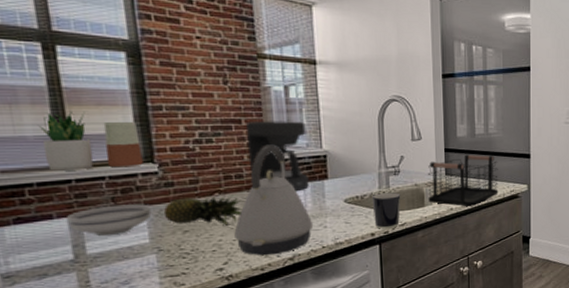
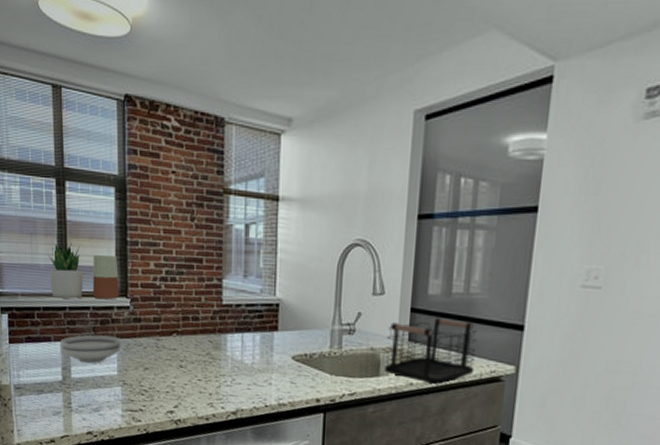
fruit: present [163,197,242,226] -> none [130,335,195,368]
kettle: present [234,146,314,256] -> none [186,288,259,406]
coffee maker: present [245,121,309,192] -> none [205,261,262,341]
mug: present [371,192,401,229] -> none [321,353,354,397]

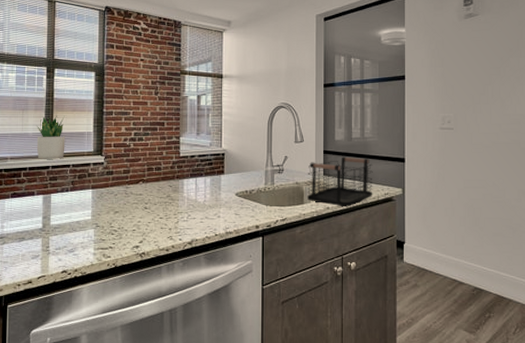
bowl: present [61,335,121,363] -> none [43,187,96,211]
vase: present [92,255,119,300] -> none [73,124,95,158]

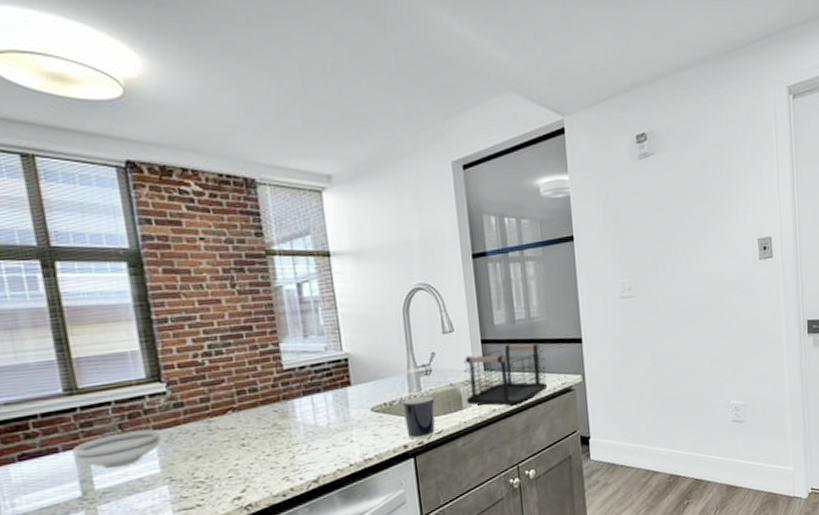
planter: present [36,114,65,159] -> none [39,330,99,400]
bowl: none [43,187,96,211] -> present [73,429,162,468]
mug: none [258,189,283,223] -> present [401,395,436,440]

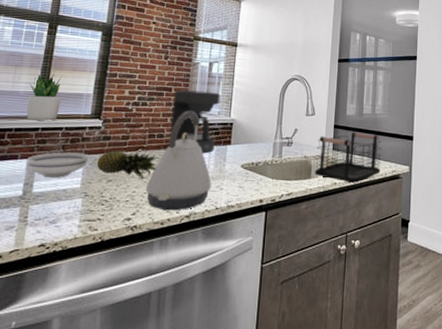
planter: none [39,330,99,400] -> present [26,72,63,121]
fruit: none [174,415,258,450] -> present [96,151,158,179]
kettle: none [251,352,338,480] -> present [146,111,212,211]
coffee maker: none [257,322,331,403] -> present [169,90,221,154]
mug: present [401,395,436,440] -> none [264,162,291,197]

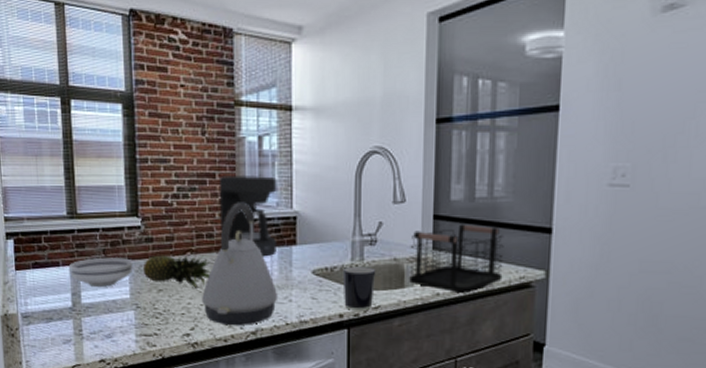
planter: present [26,72,63,121] -> none [54,161,92,221]
mug: none [264,162,291,197] -> present [342,266,376,311]

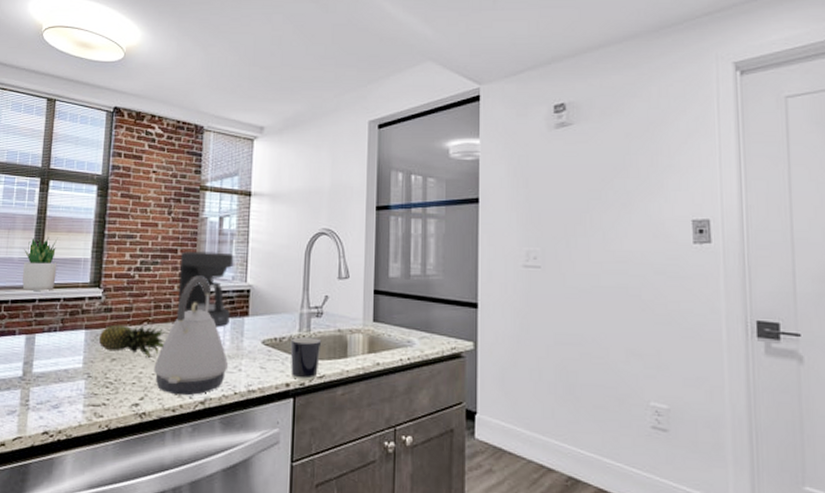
planter: none [54,161,92,221] -> present [22,235,58,291]
bowl: present [69,257,133,287] -> none [25,326,90,356]
dish rack: present [409,224,504,294] -> none [352,298,437,364]

